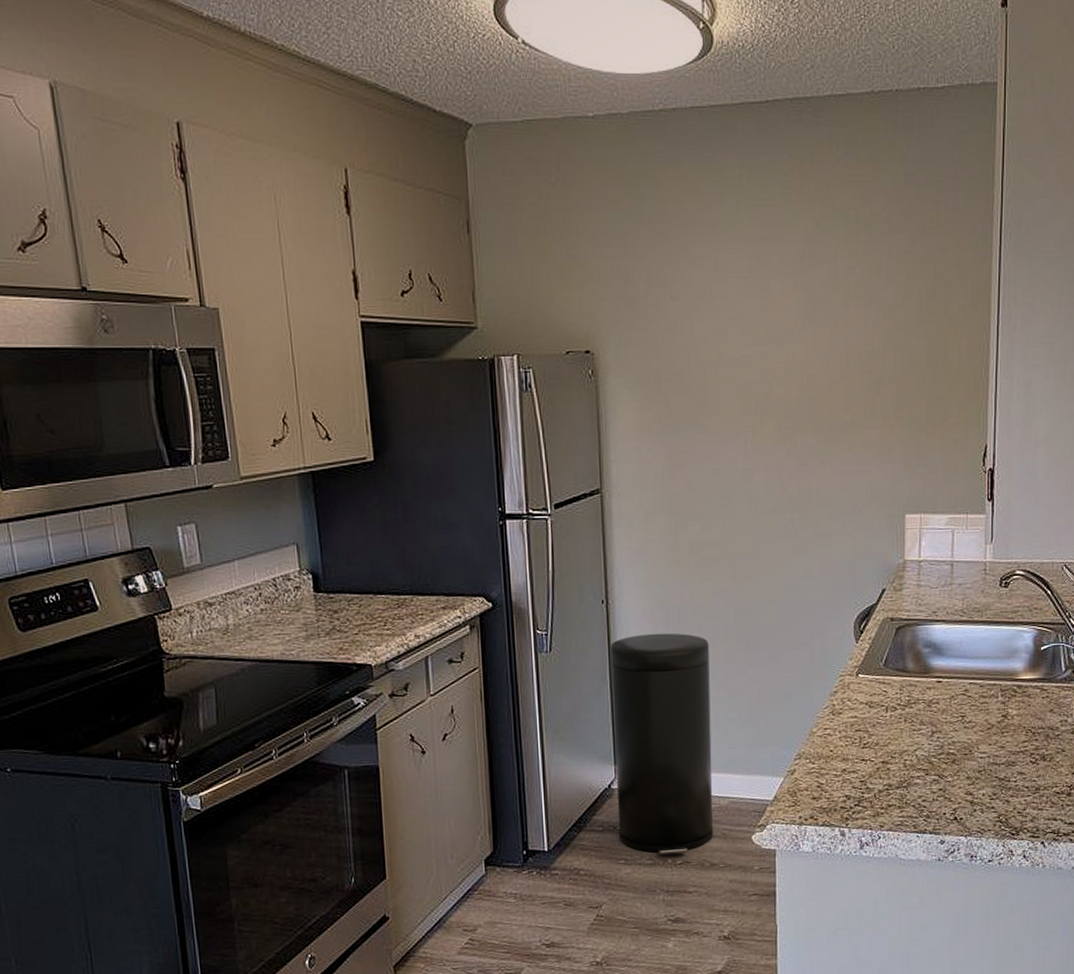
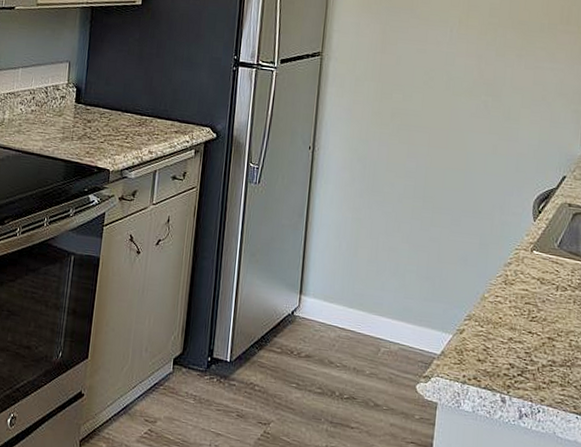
pedal bin: present [609,633,714,855] -> none [294,181,398,389]

